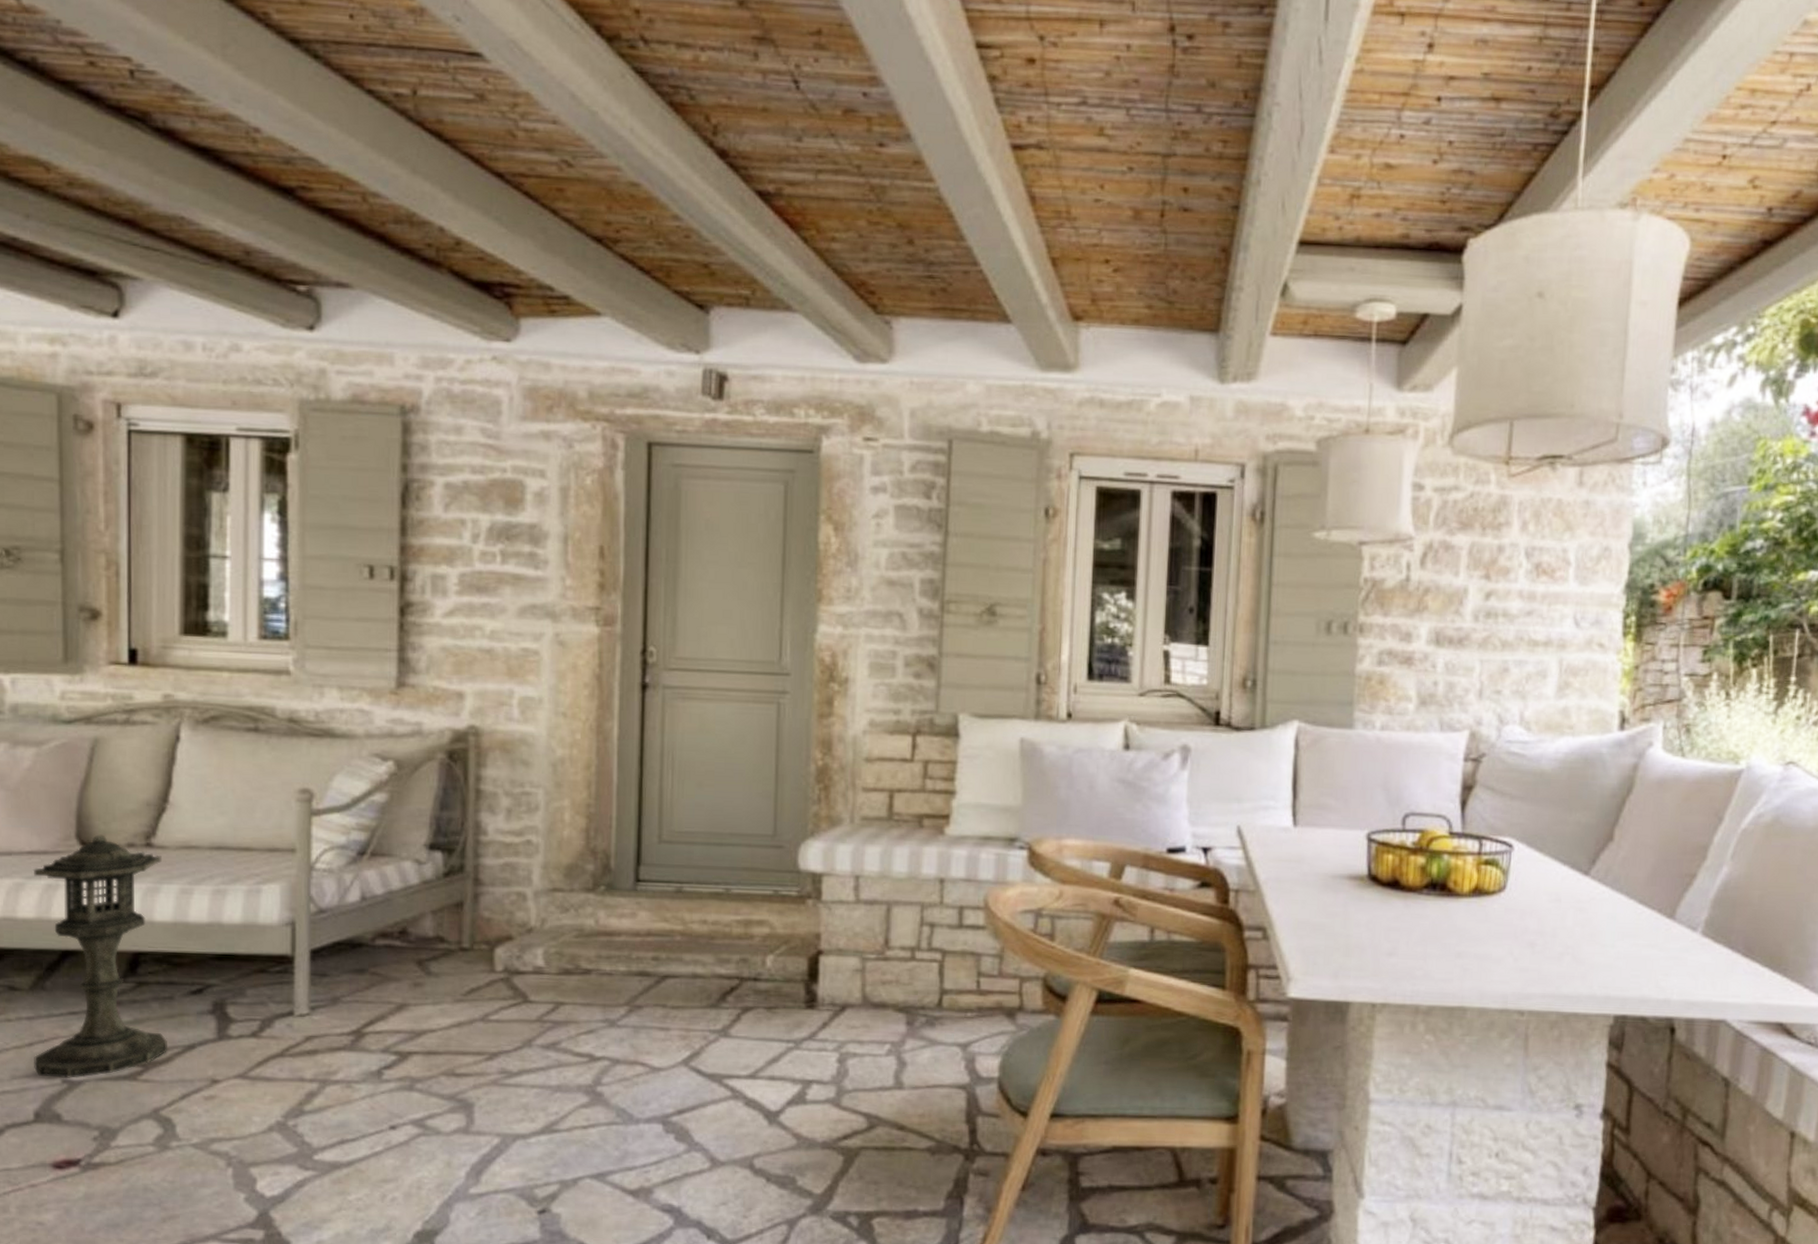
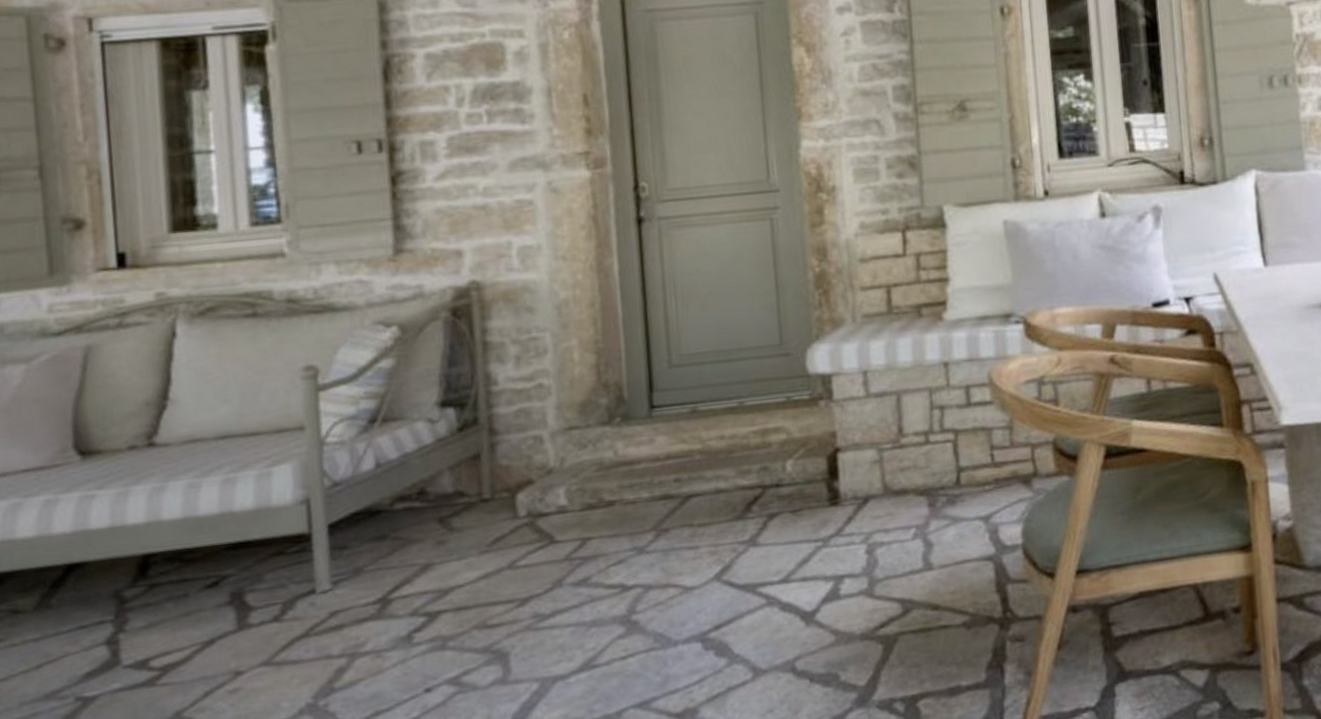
lantern: present [33,834,167,1078] -> none [30,441,186,699]

